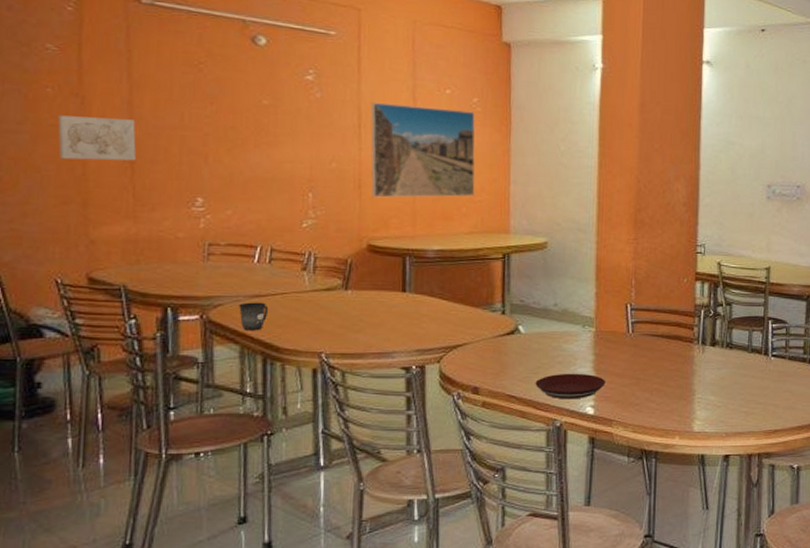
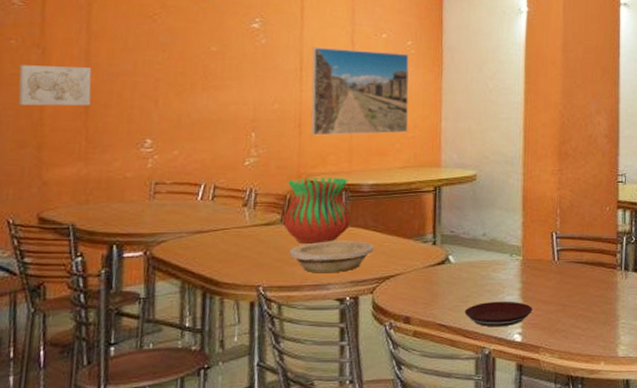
mug: present [239,302,269,331] -> none [181,238,210,266]
vase: none [345,241,415,310] -> present [283,177,350,243]
bowl: none [352,308,441,341] -> present [290,241,375,273]

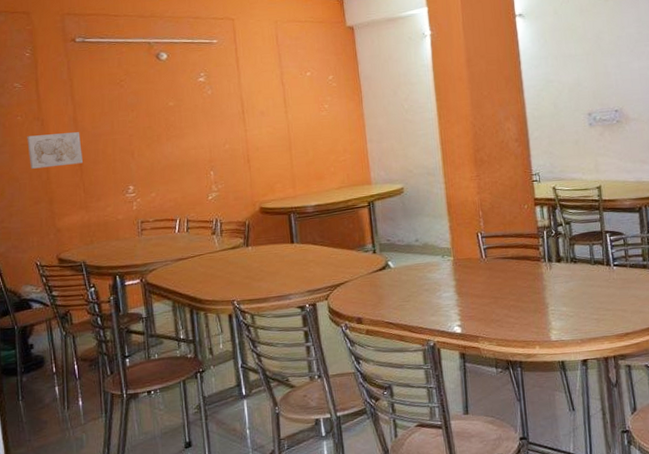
vase: present [283,177,350,243] -> none [245,202,301,262]
bowl: present [290,241,375,273] -> none [255,255,324,286]
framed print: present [311,46,409,136] -> none [249,87,339,168]
plate: present [464,301,533,327] -> none [408,297,469,322]

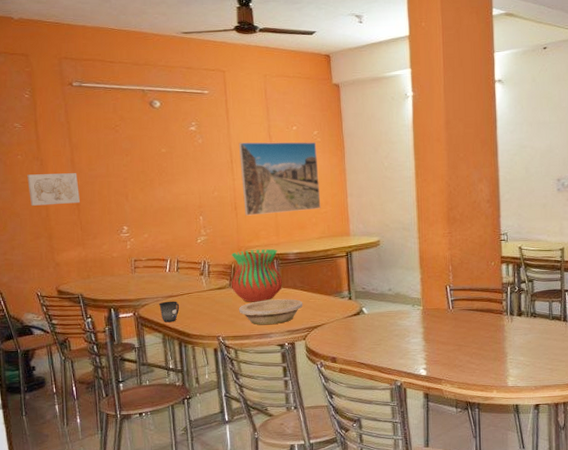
mug: none [168,264,191,288] -> present [159,301,180,323]
vase: none [245,202,301,262] -> present [232,248,282,302]
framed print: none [249,87,339,168] -> present [238,142,321,216]
bowl: none [255,255,324,286] -> present [239,299,303,325]

